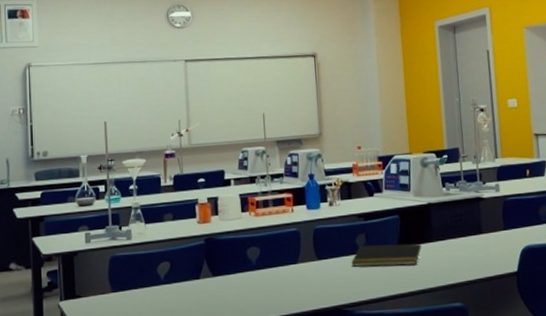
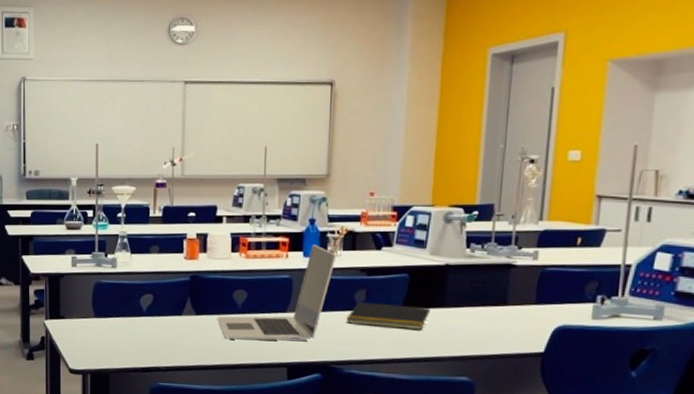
laptop: none [233,197,336,297] -> present [217,244,337,342]

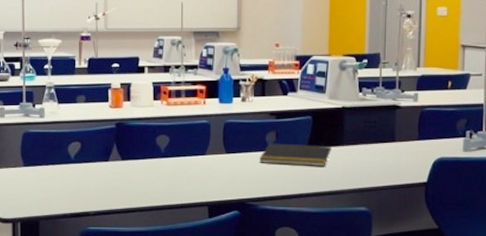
laptop: present [217,244,337,342] -> none [141,91,249,182]

